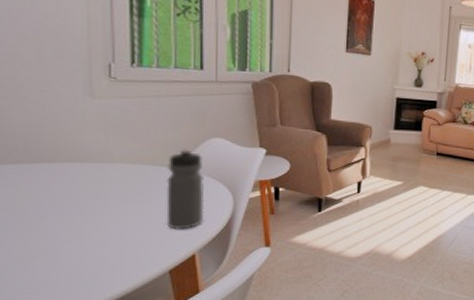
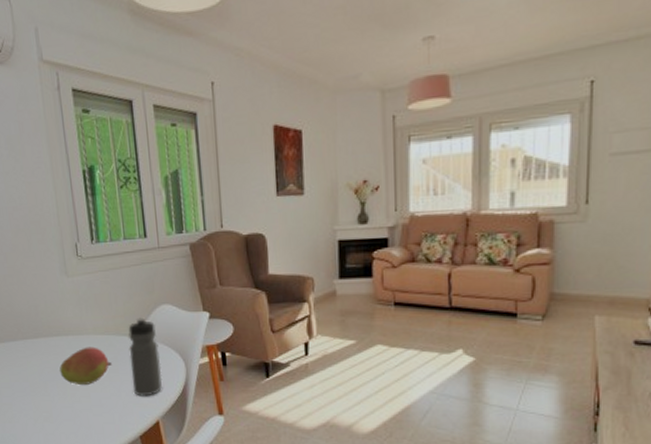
fruit: none [67,176,142,217] -> present [59,346,112,385]

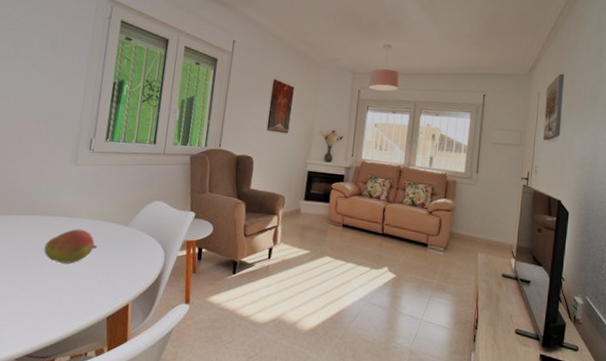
water bottle: present [128,317,163,397] -> none [111,209,146,281]

